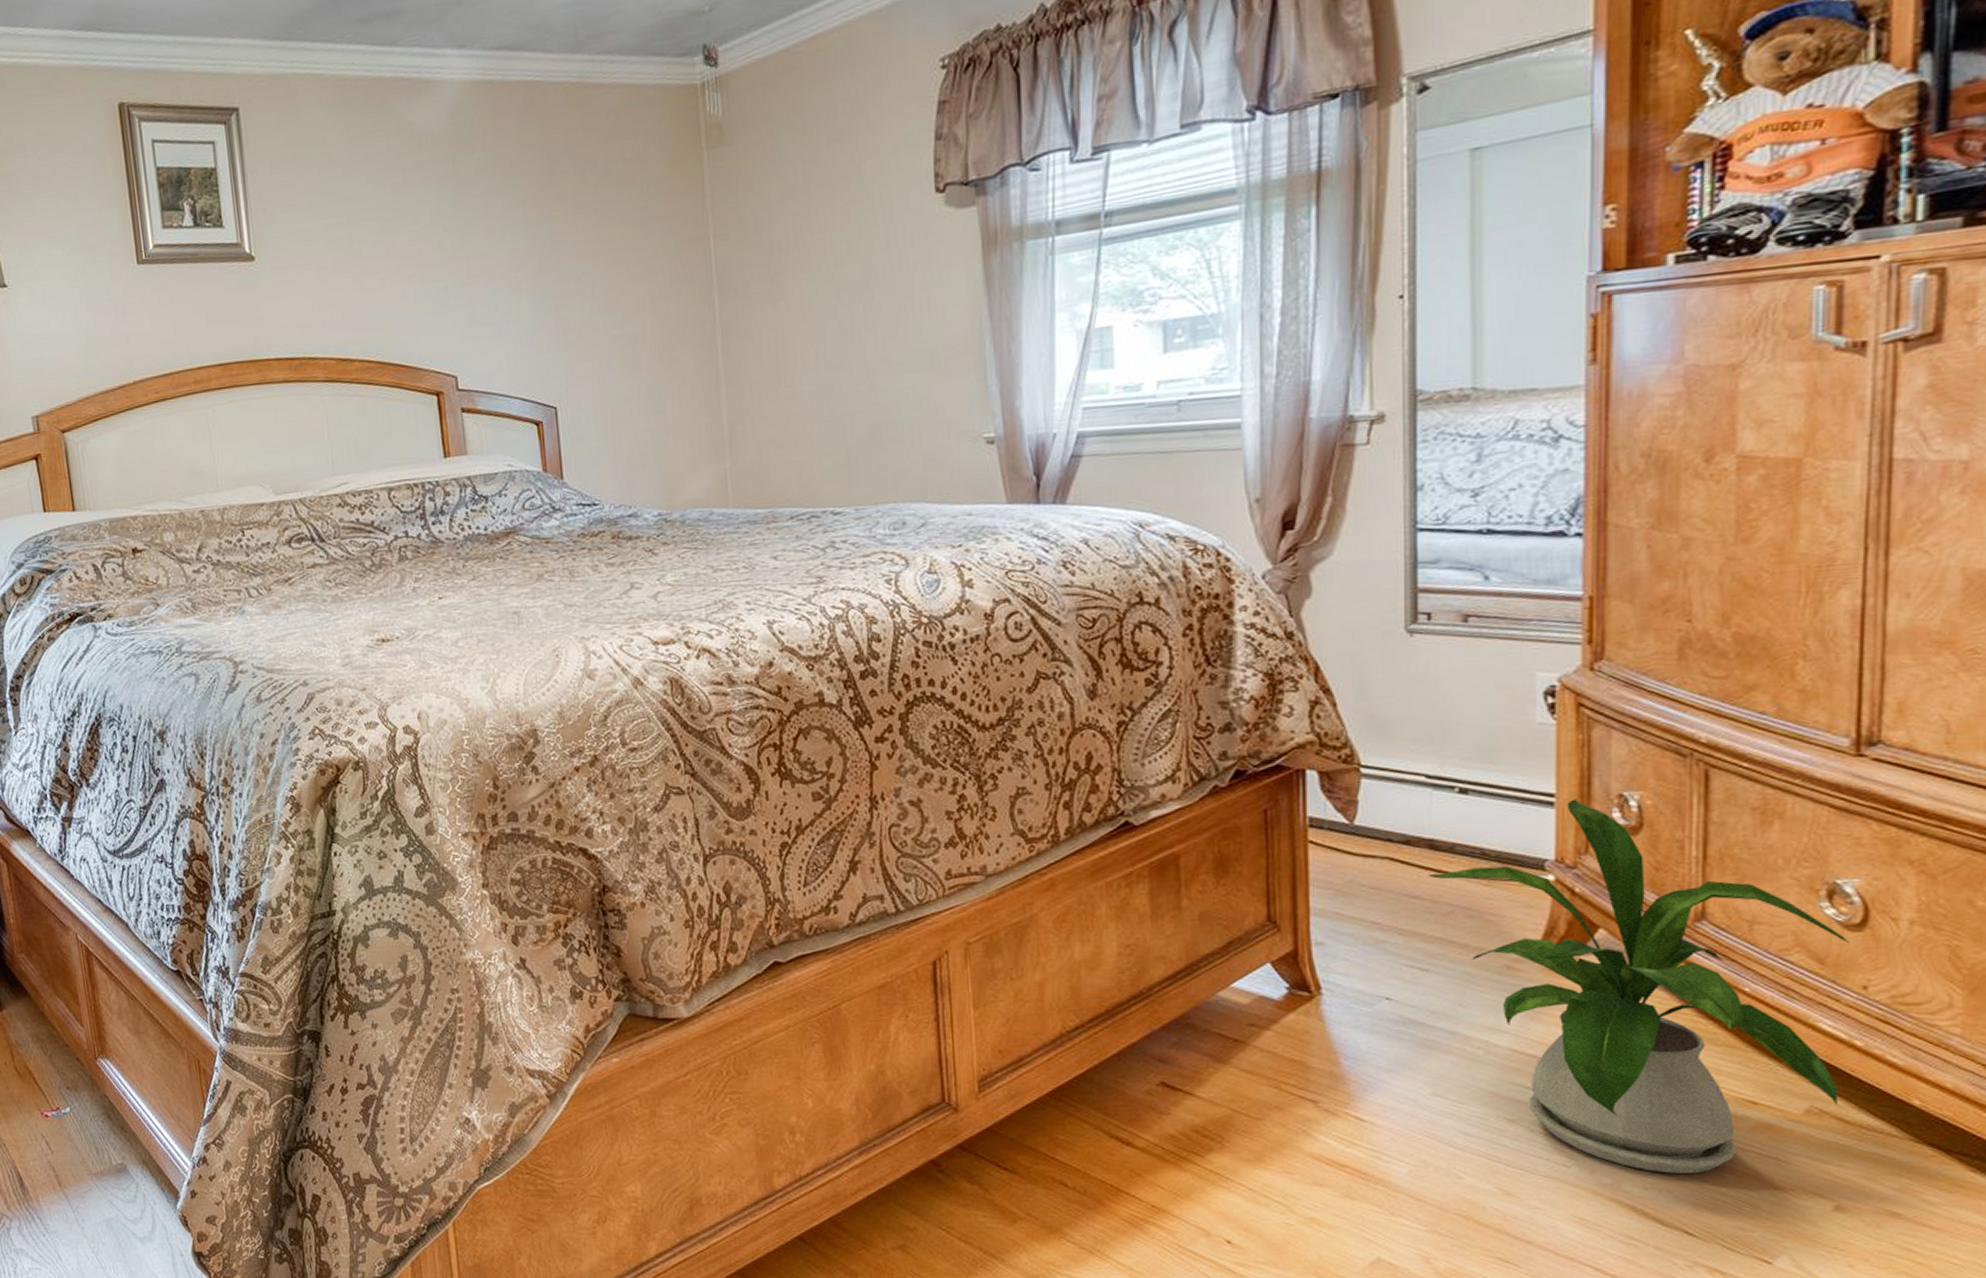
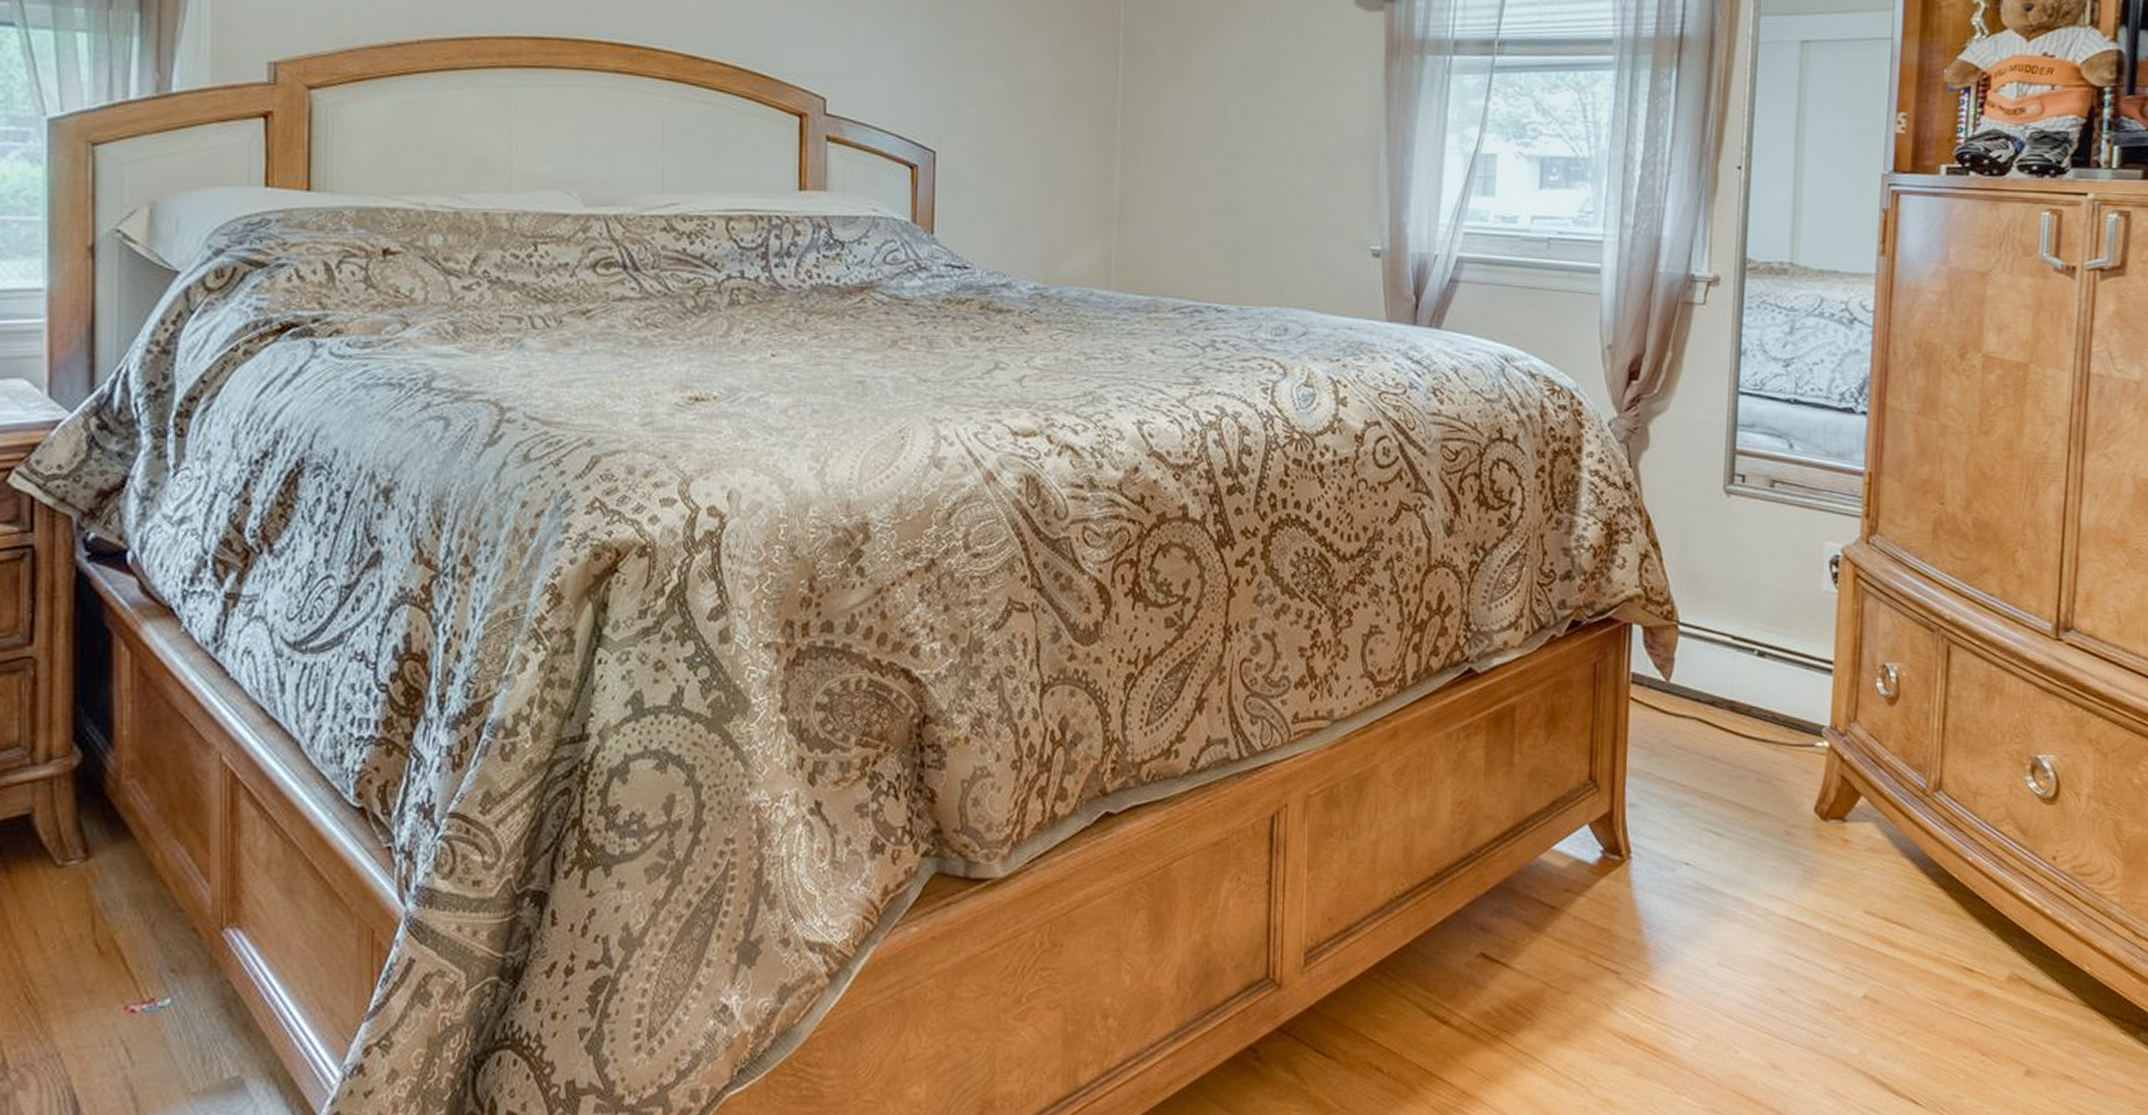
house plant: present [1428,799,1850,1175] -> none [1728,667,2045,1043]

